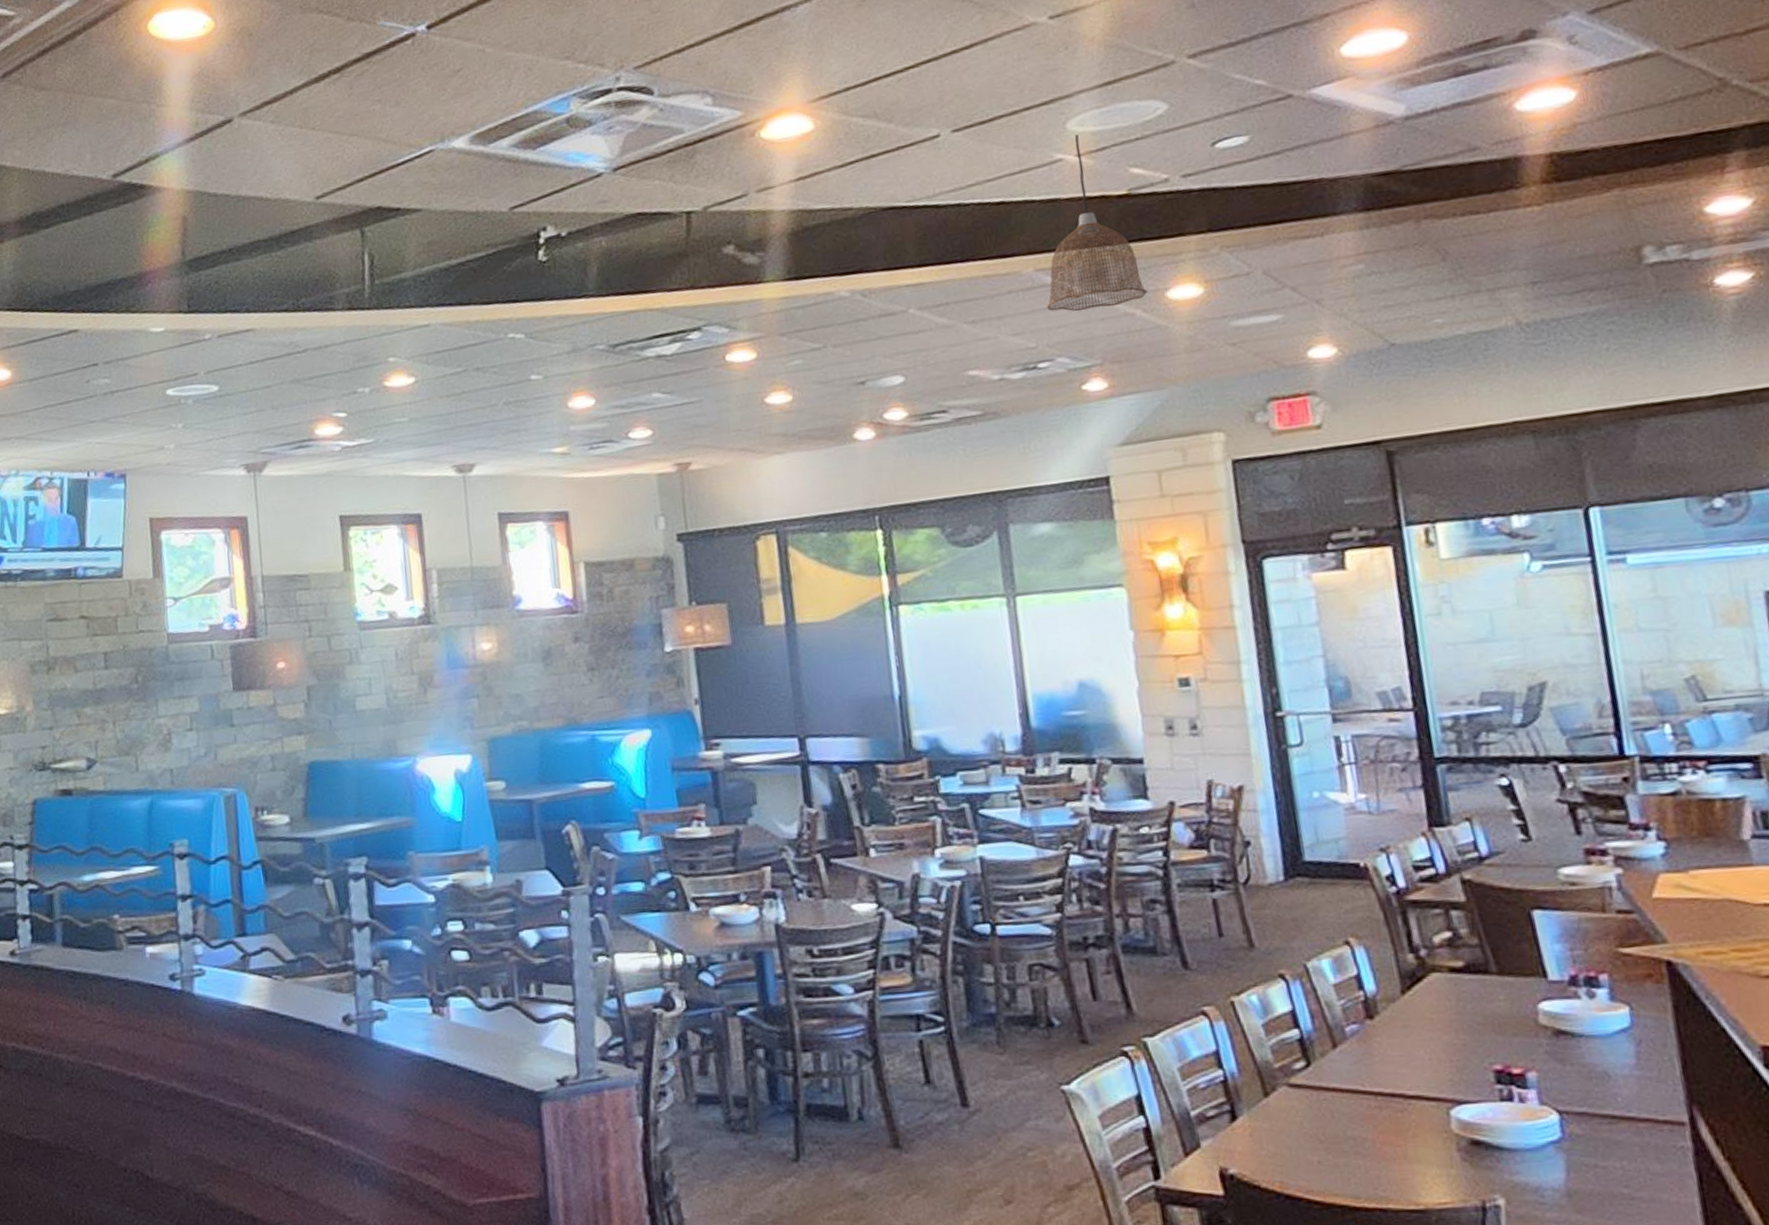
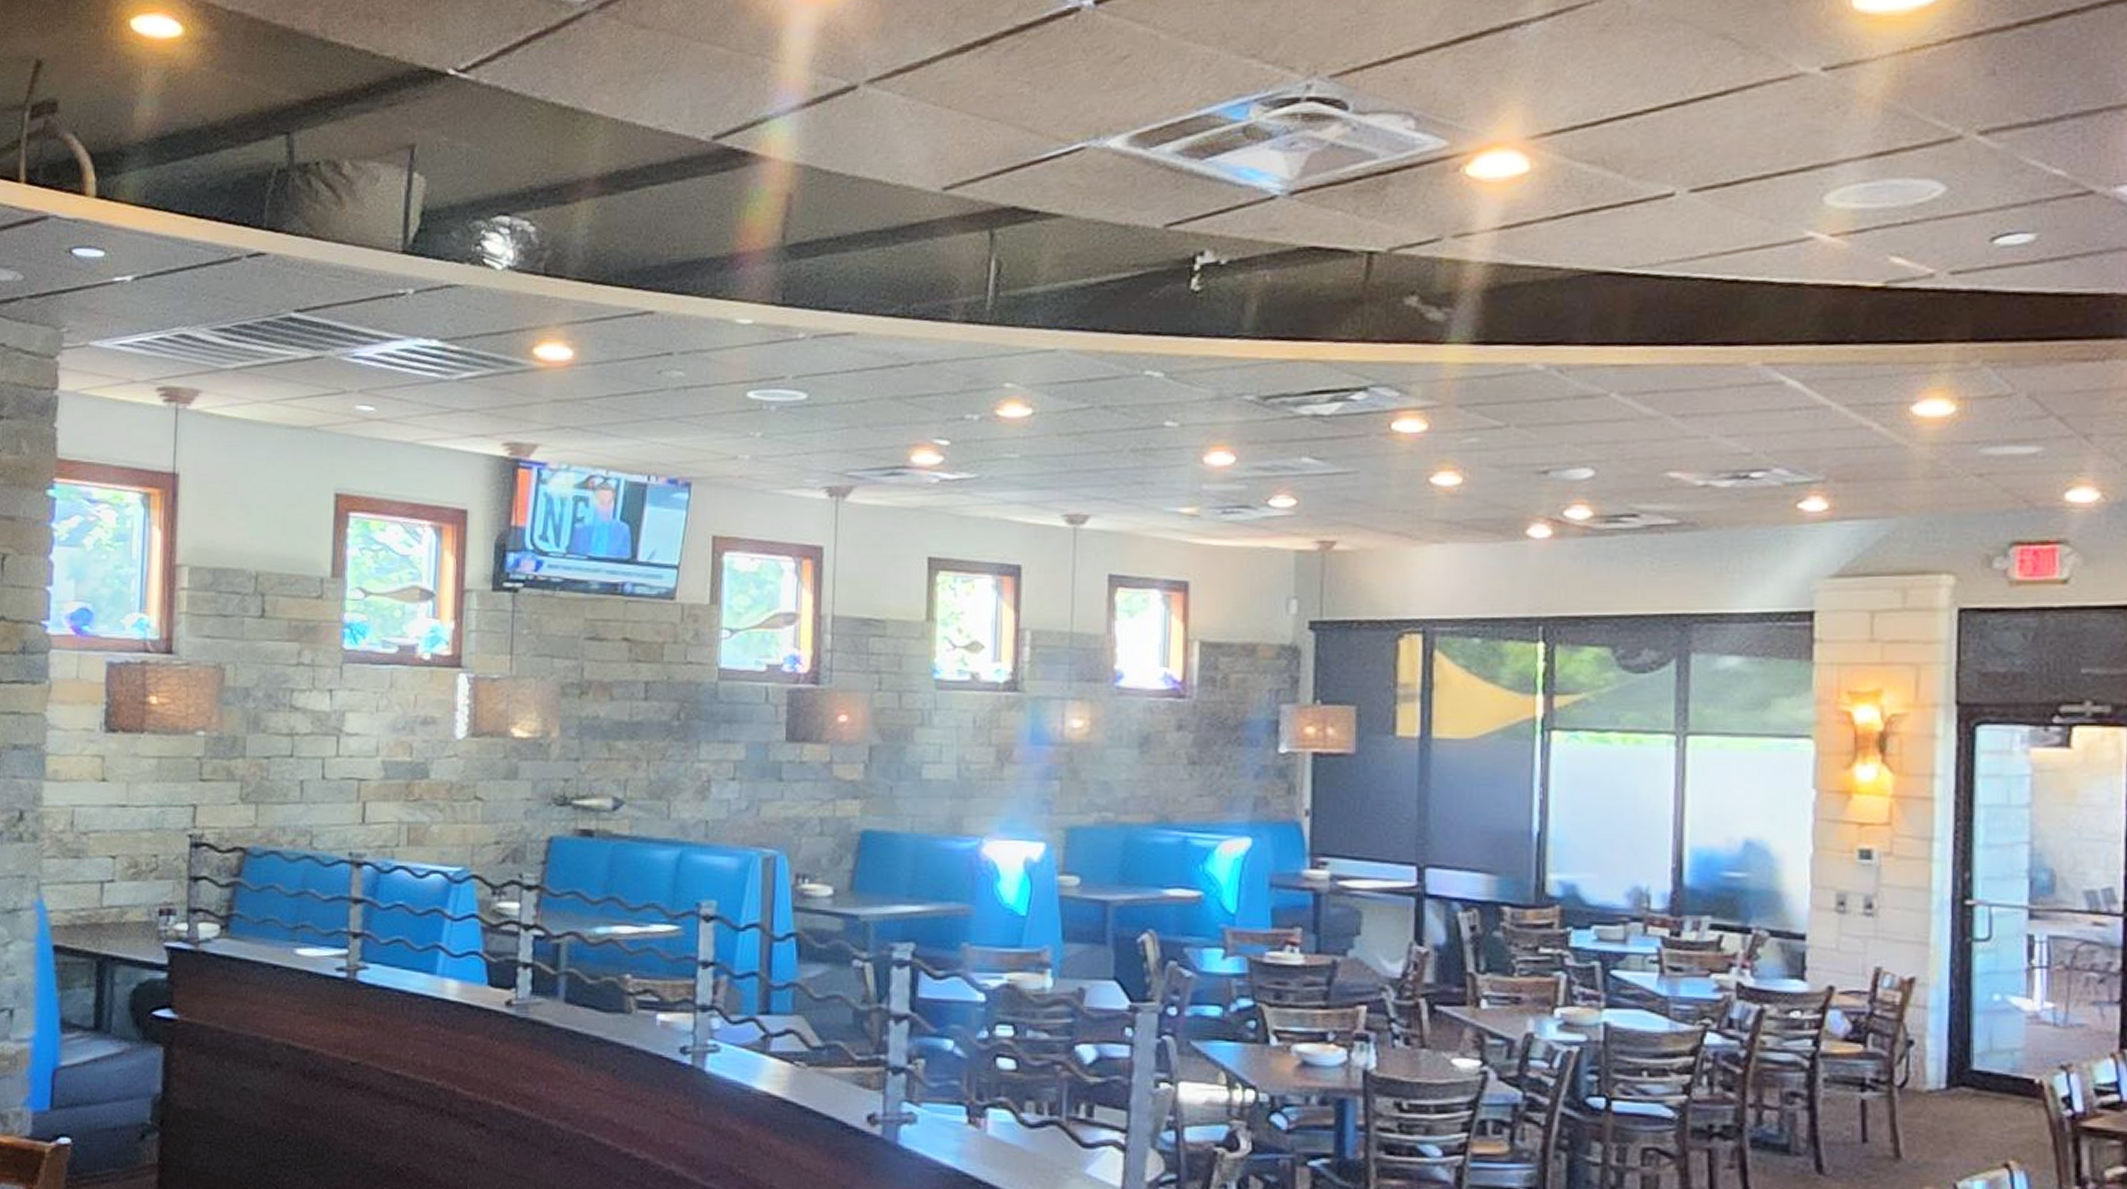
pendant lamp: present [1047,134,1148,312] -> none [1771,210,1890,418]

